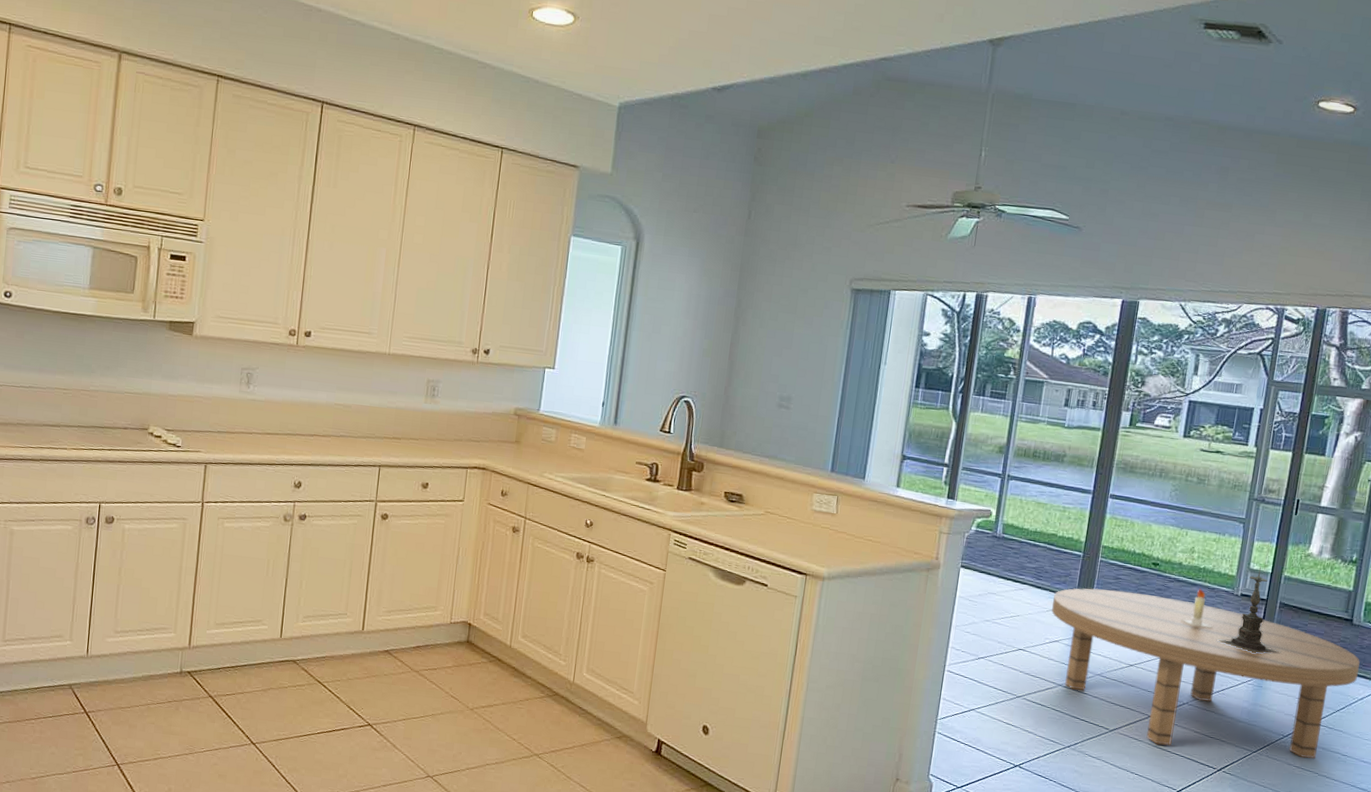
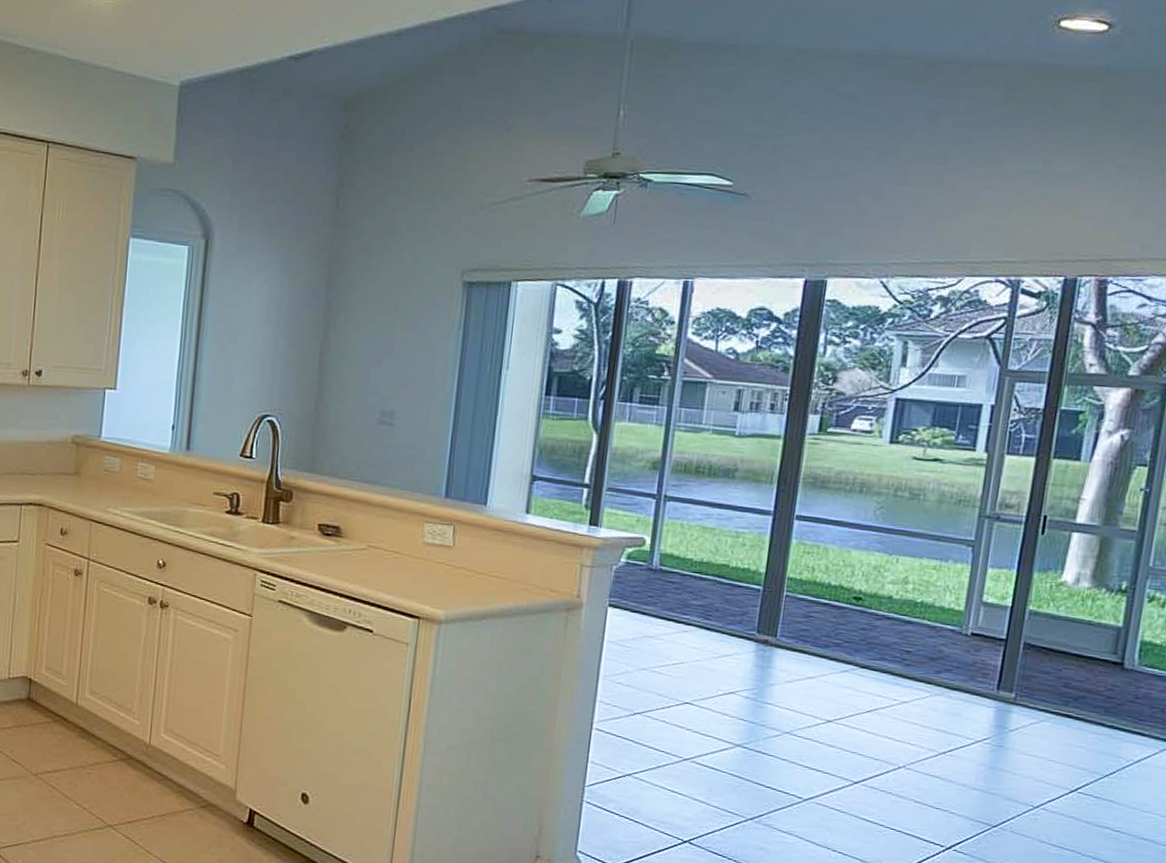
dining table: present [1052,588,1360,759] -> none [725,627,1135,835]
candle holder: present [1217,566,1281,654] -> none [941,598,1028,706]

